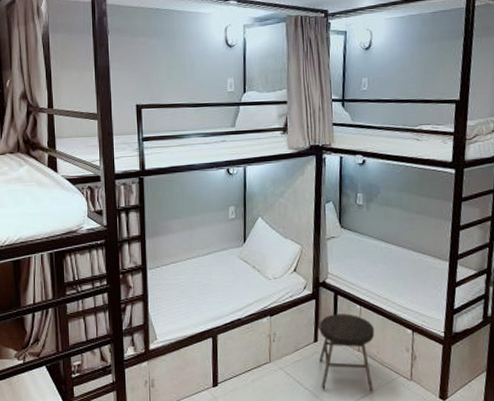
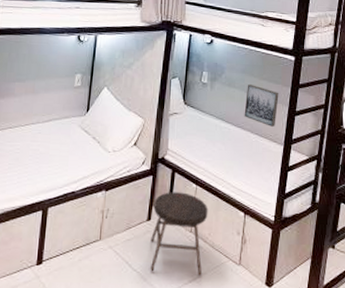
wall art: none [404,201,441,243] -> present [244,83,279,127]

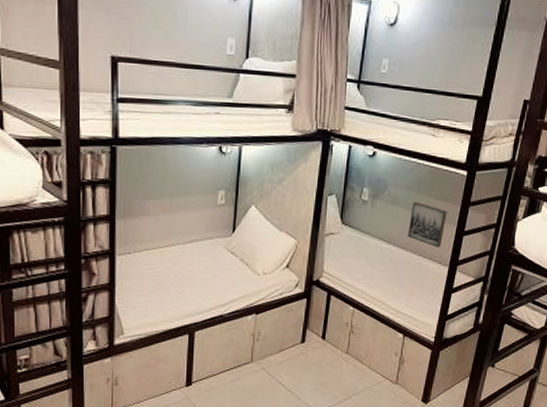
stool: present [149,192,208,277] -> none [304,315,366,395]

